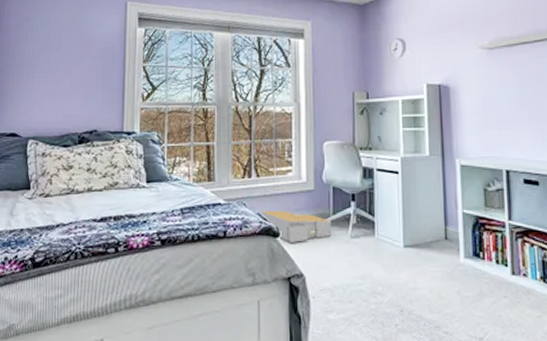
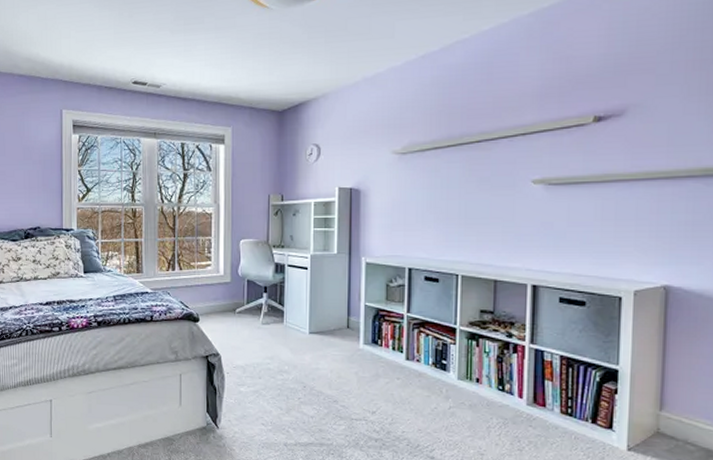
architectural model: present [260,210,332,243] -> none [182,299,246,327]

